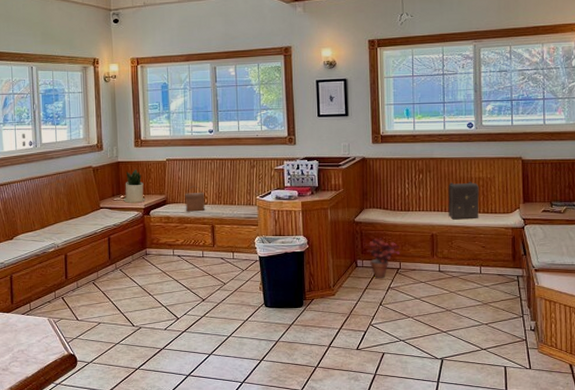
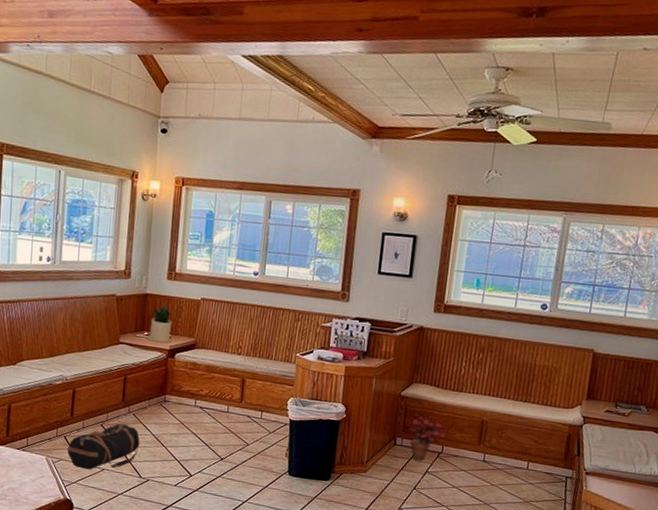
duffel bag: none [66,279,129,325] -> present [67,423,140,470]
handbag: present [185,186,206,213] -> none [215,332,239,362]
backpack: present [448,181,479,220] -> none [503,367,543,410]

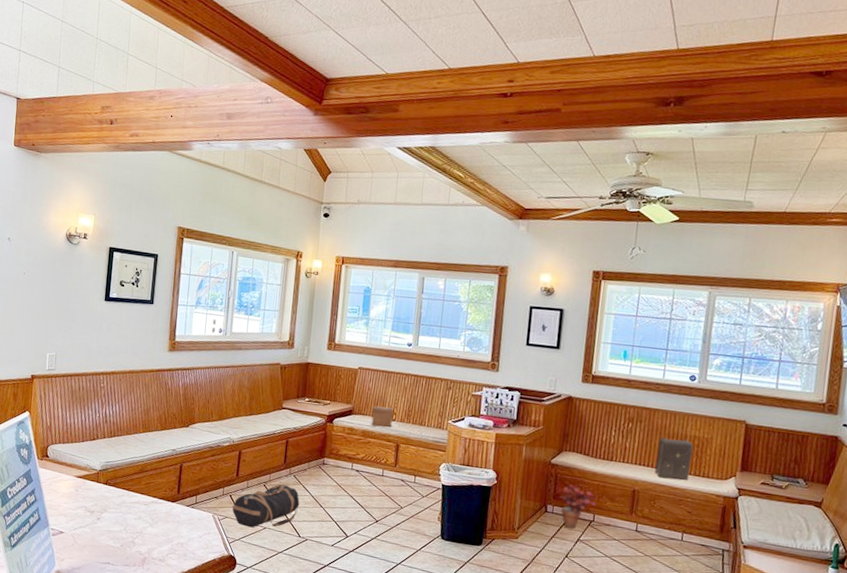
planter: present [146,304,172,344] -> none [307,373,332,410]
handbag: none [215,332,239,362] -> present [371,399,394,428]
backpack: none [503,367,543,410] -> present [654,437,694,481]

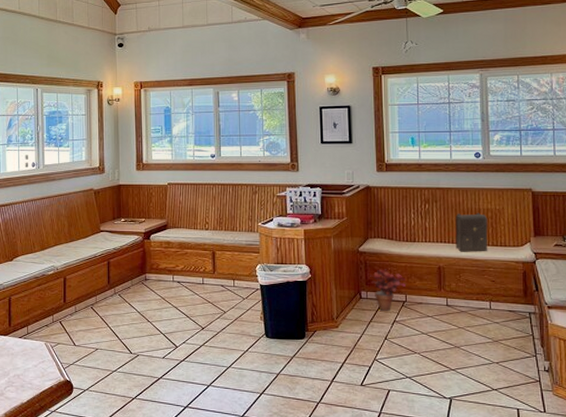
duffel bag: present [232,484,300,528] -> none [64,304,127,351]
handbag: present [371,399,394,428] -> none [186,211,206,238]

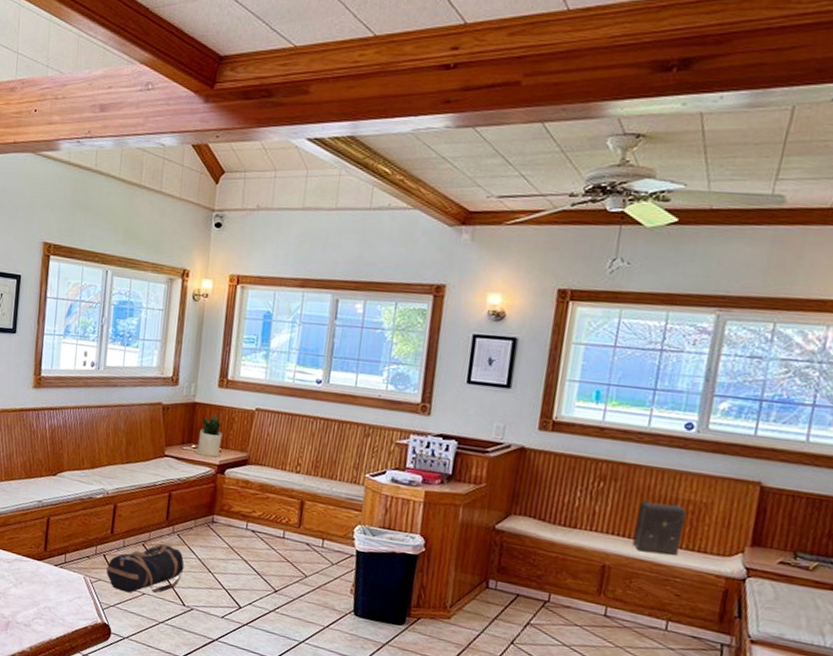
duffel bag: none [64,304,127,351] -> present [106,544,185,593]
planter: none [123,193,146,228] -> present [194,415,223,458]
potted plant: present [370,269,405,311] -> none [504,556,553,610]

